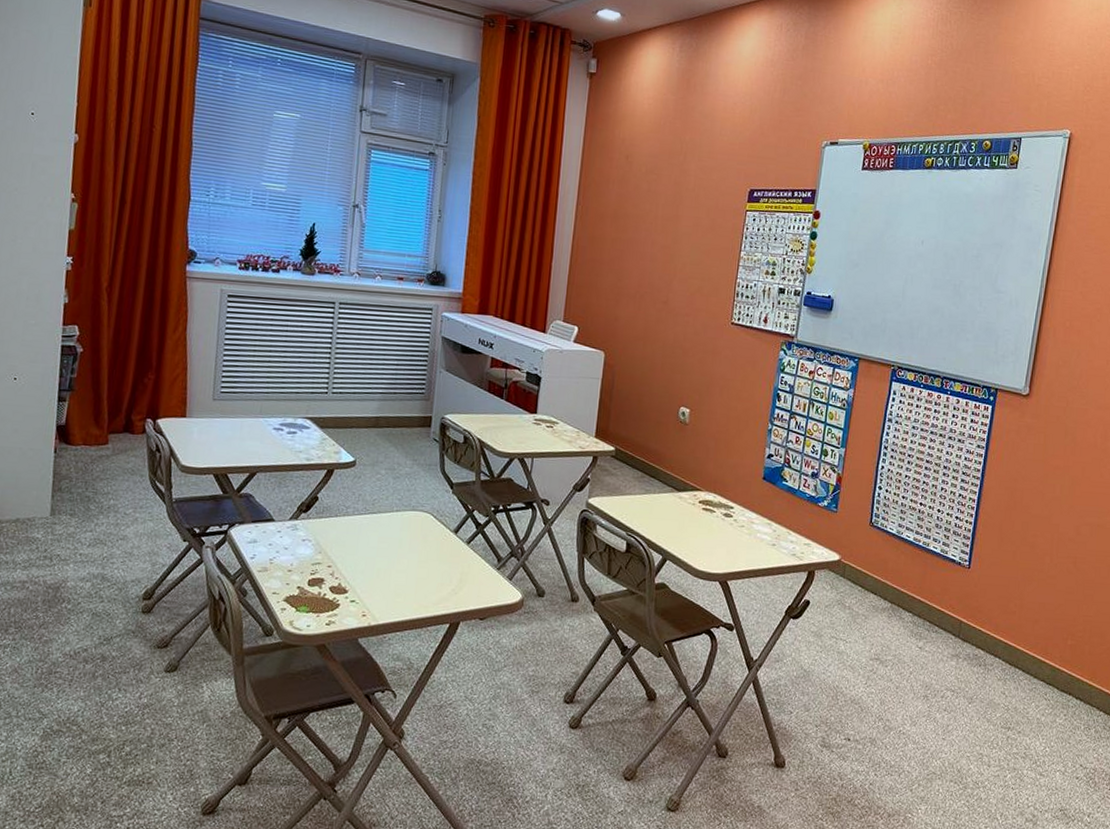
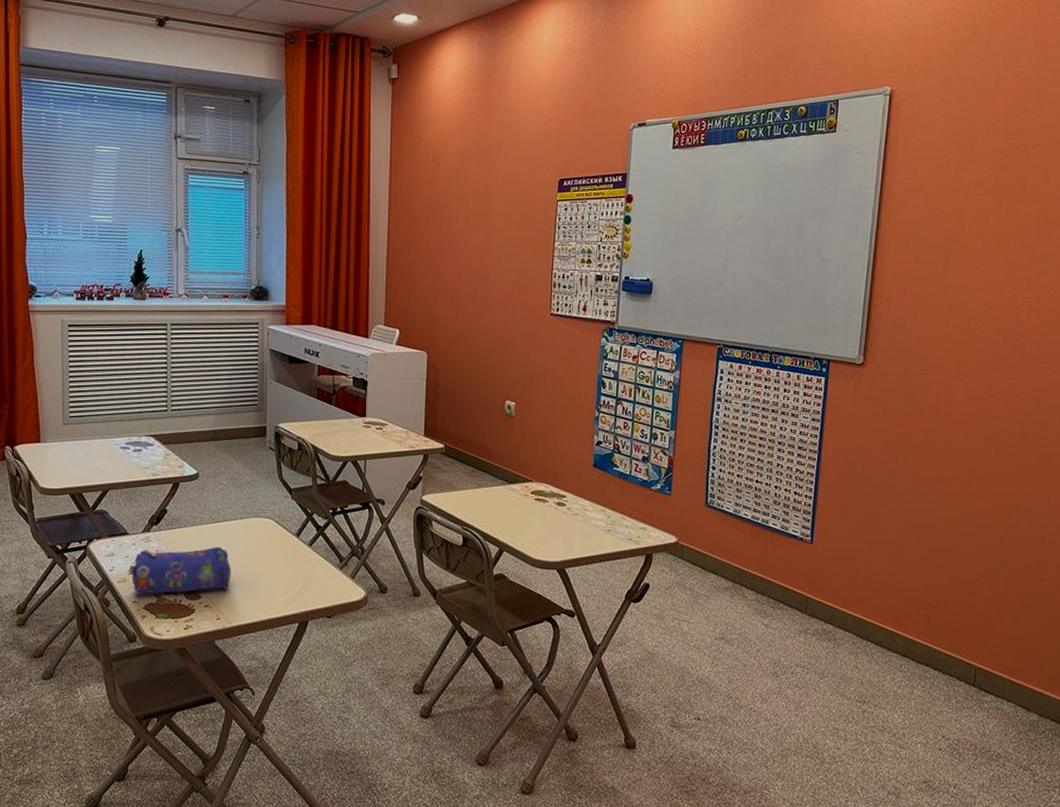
pencil case: none [271,537,382,586] -> present [129,547,231,593]

